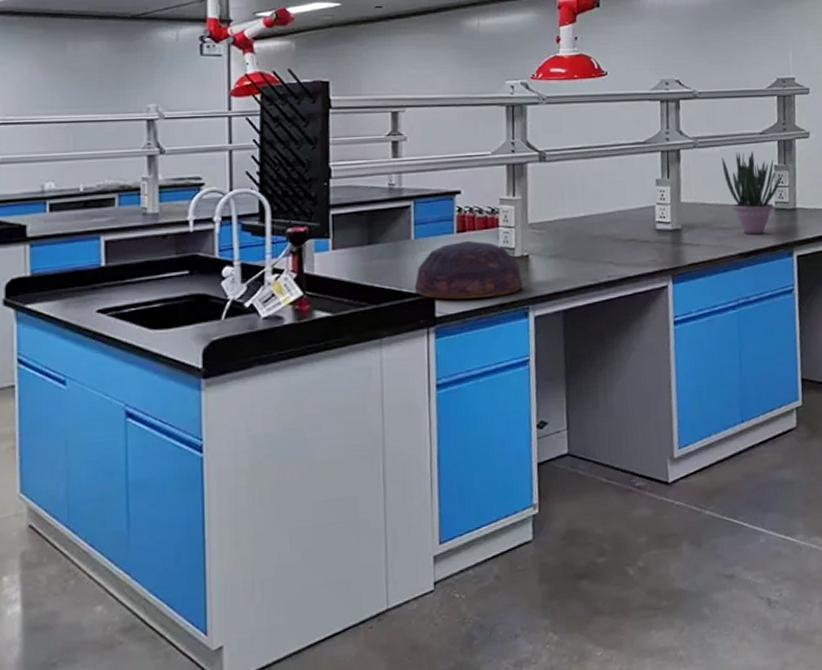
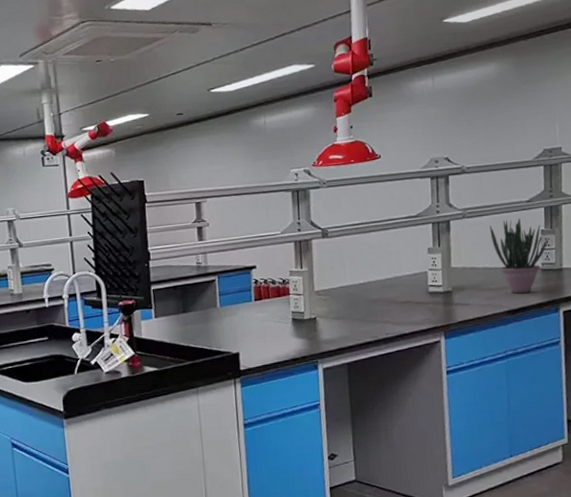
bowl: present [414,240,523,300] -> none [222,307,312,356]

